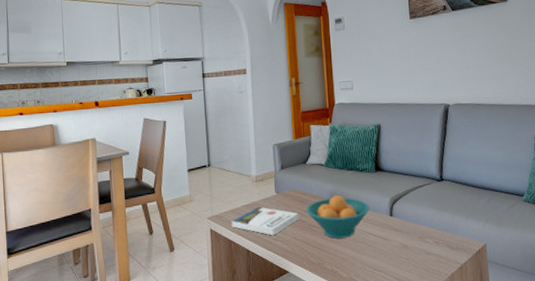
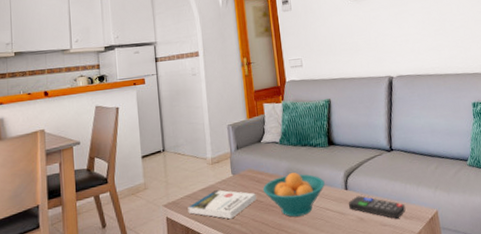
remote control: none [393,223,452,248] -> present [349,195,406,219]

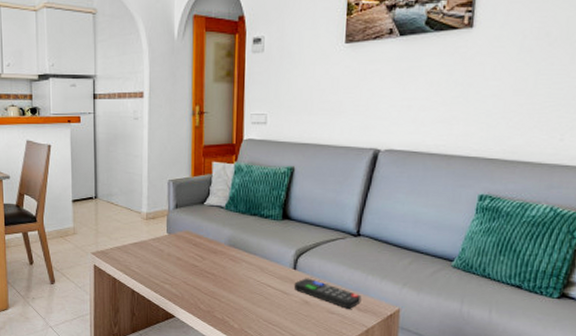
book: present [188,190,256,219] -> none [117,247,191,278]
fruit bowl: present [262,172,325,217] -> none [199,242,271,288]

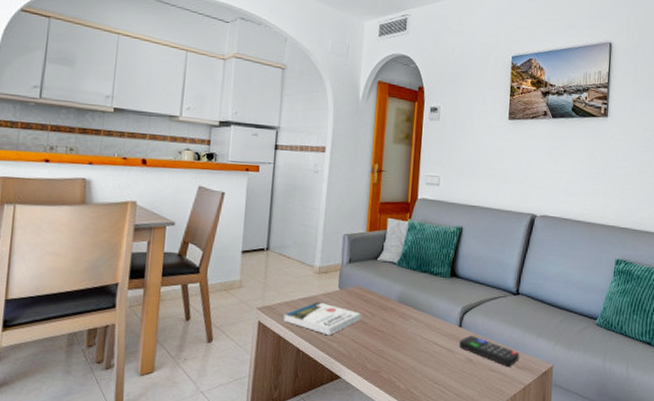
book: none [117,247,191,278] -> present [283,302,361,336]

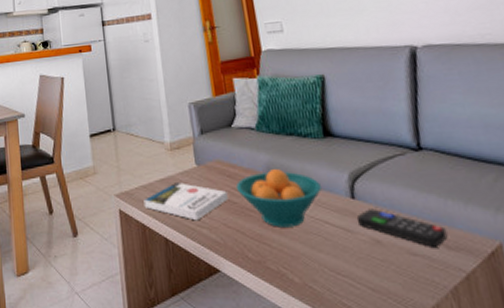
fruit bowl: none [369,299,439,346] -> present [235,169,322,227]

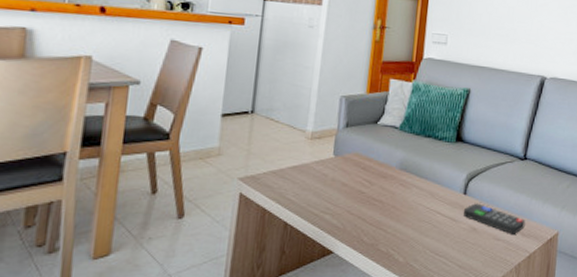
book: present [143,183,228,221] -> none [269,171,358,207]
fruit bowl: present [235,169,322,227] -> none [367,165,442,216]

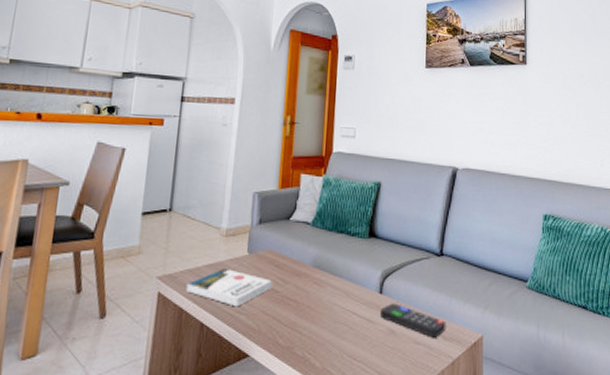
book: none [269,171,358,207] -> present [186,269,272,307]

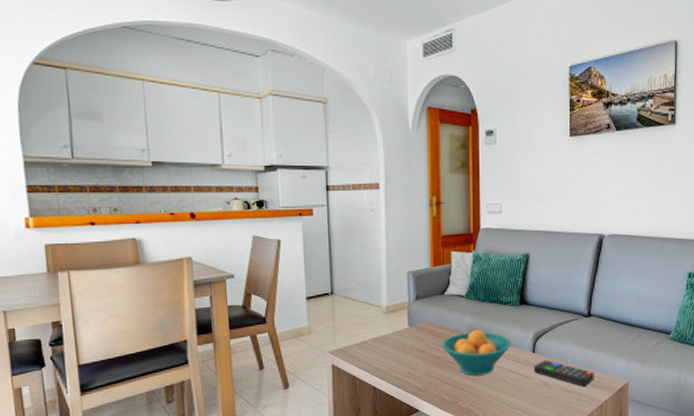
book: present [186,269,272,307] -> none [356,341,433,372]
fruit bowl: none [281,263,357,317] -> present [441,330,511,376]

